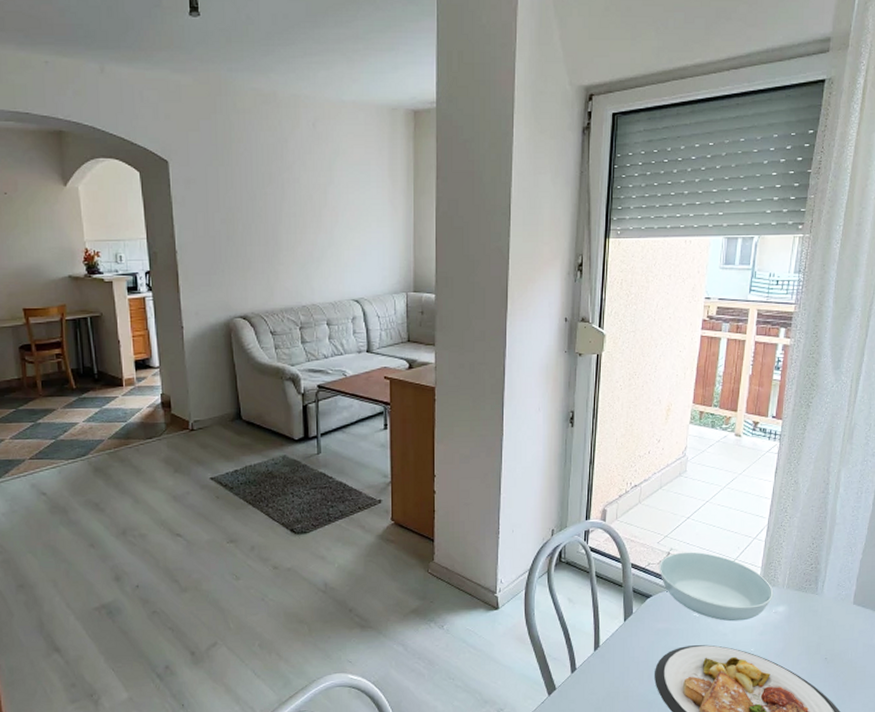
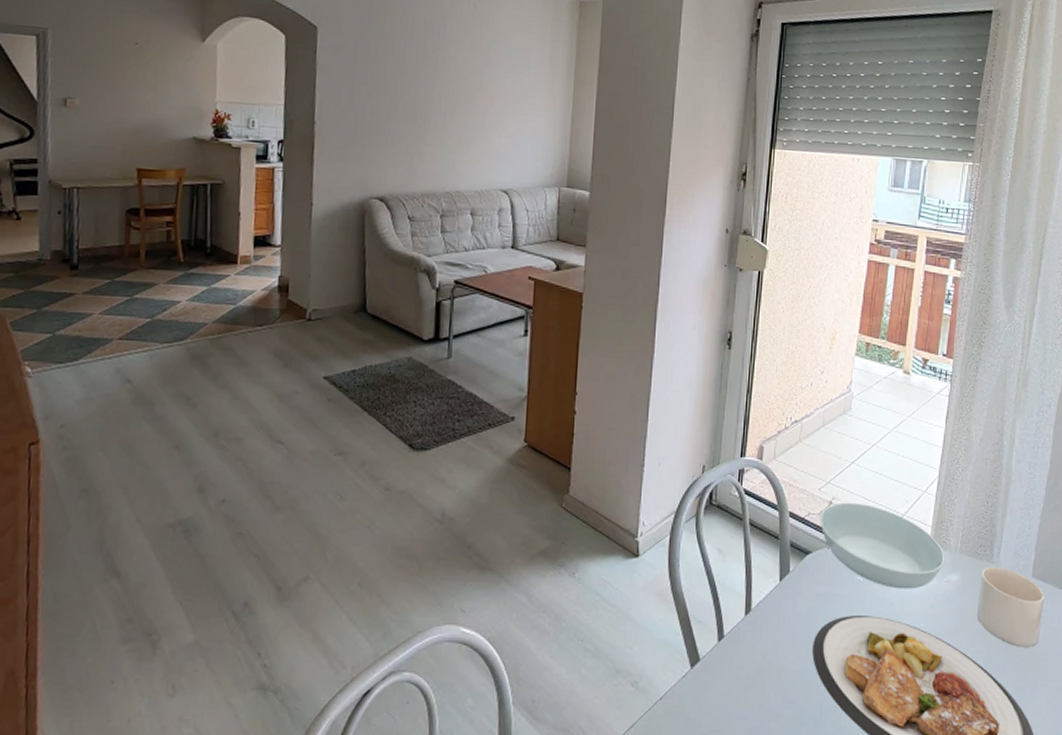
cup: none [801,597,864,663] -> present [976,566,1044,647]

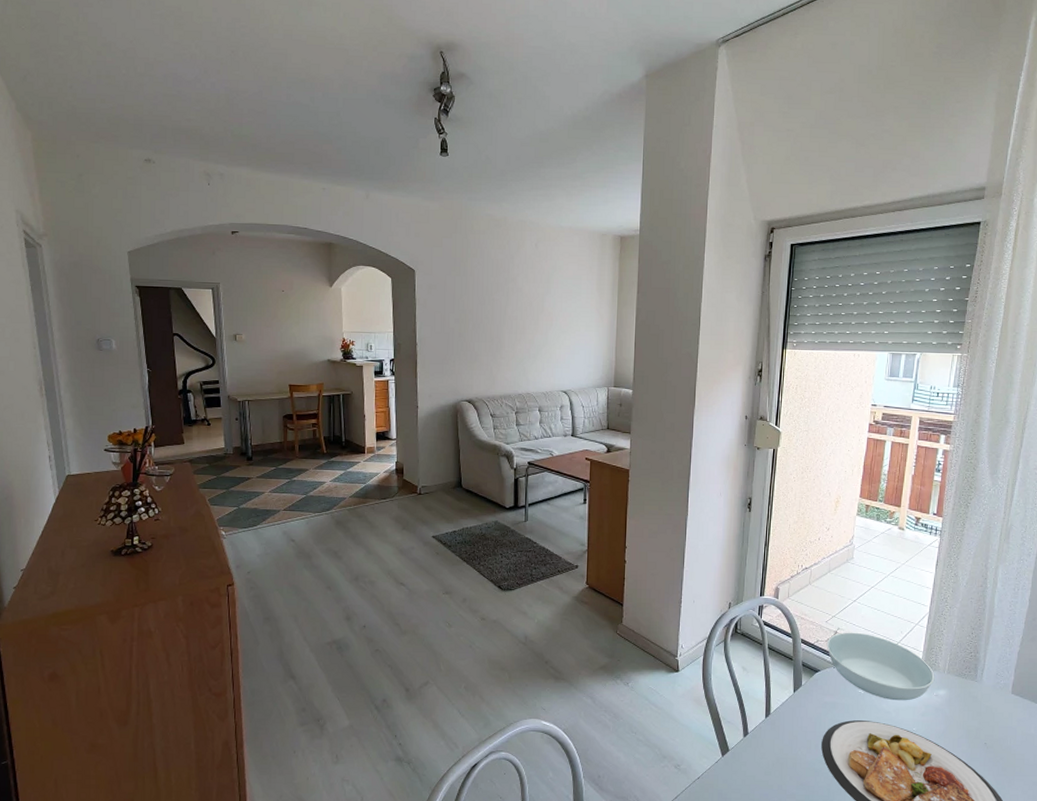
cup: present [976,566,1044,647] -> none [961,684,1022,749]

